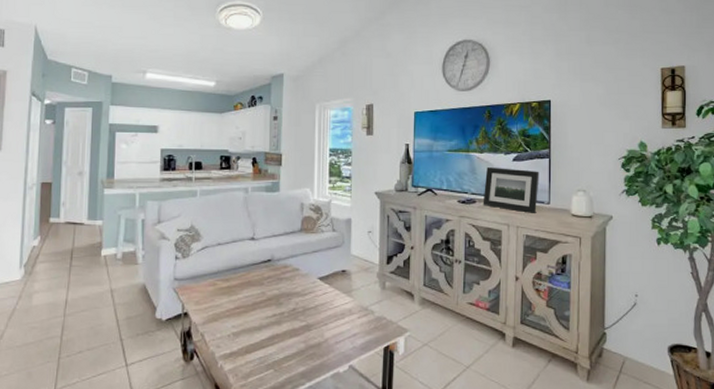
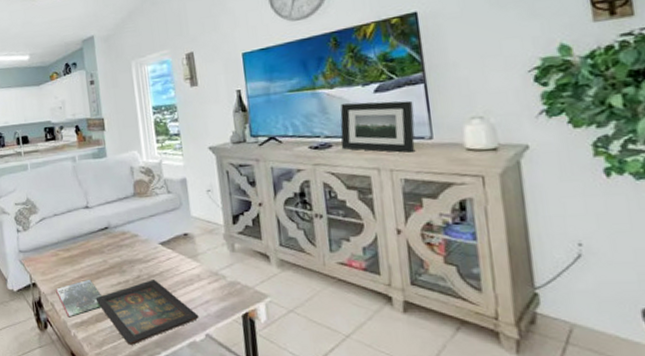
magazine: none [207,311,255,349] -> present [55,280,102,318]
icon panel: none [248,313,345,376] -> present [95,280,199,345]

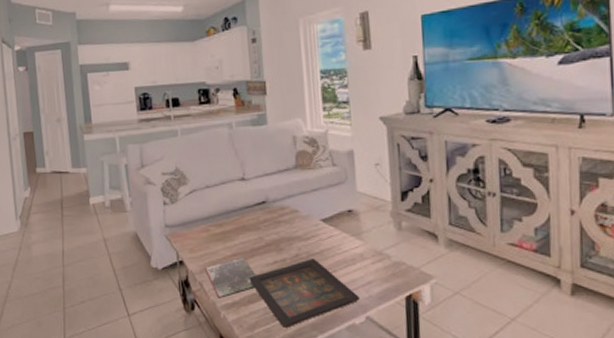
picture frame: present [340,100,415,153] -> none [519,74,598,130]

